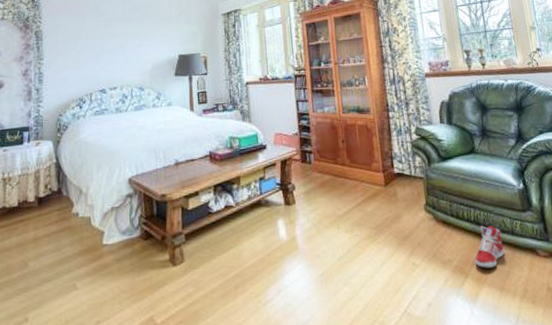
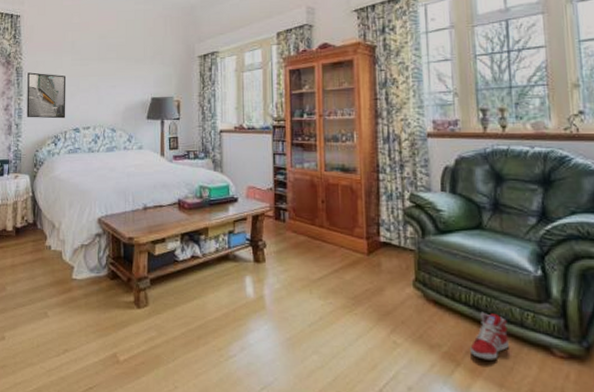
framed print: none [48,35,91,82] -> present [26,72,66,119]

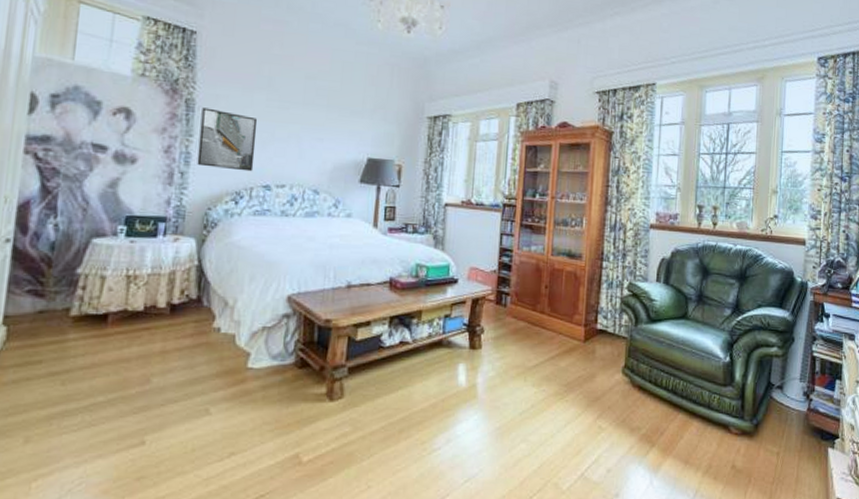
sneaker: present [470,311,509,360] -> none [664,395,697,440]

